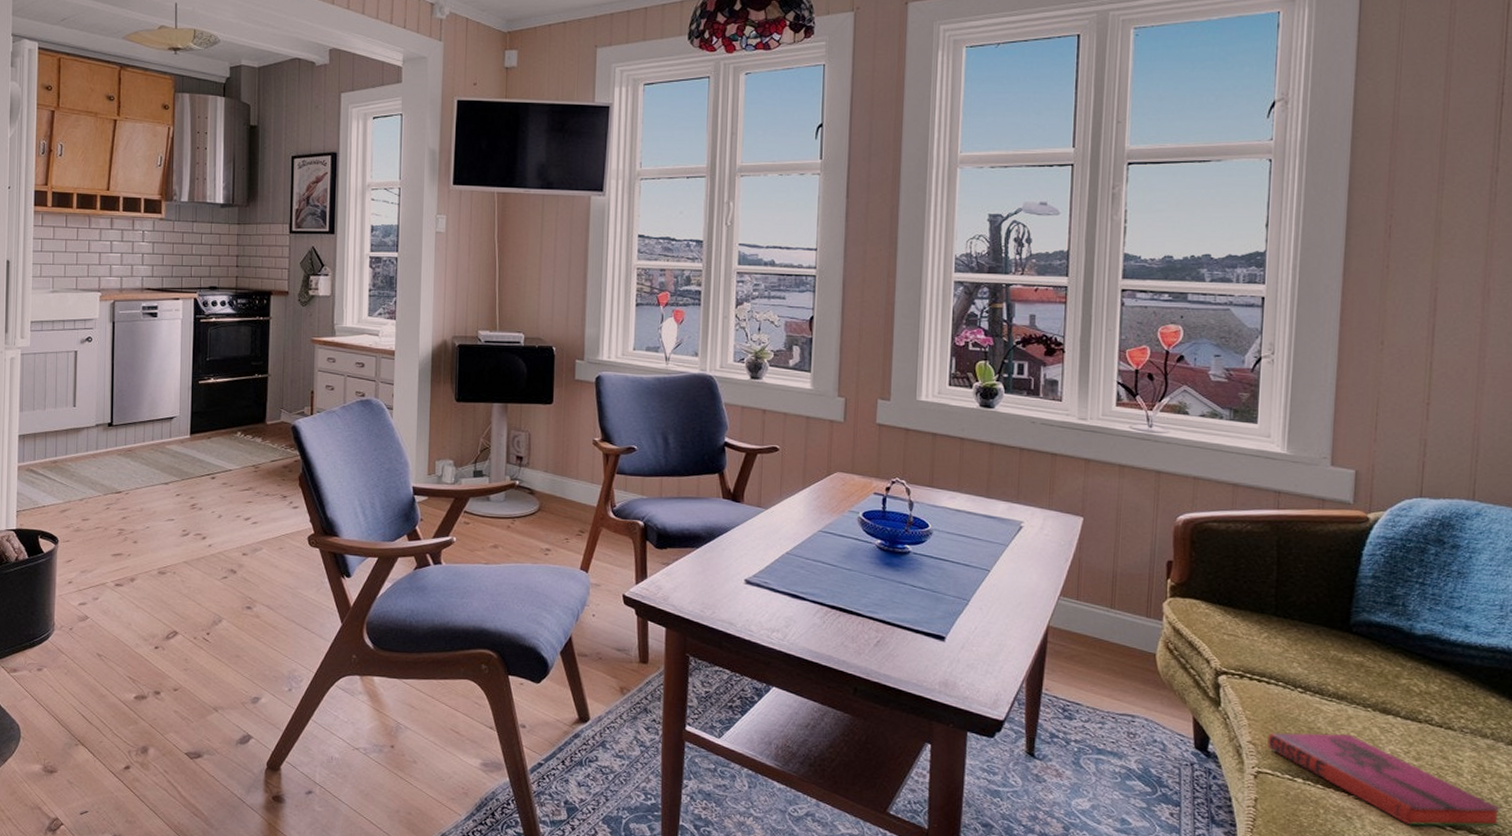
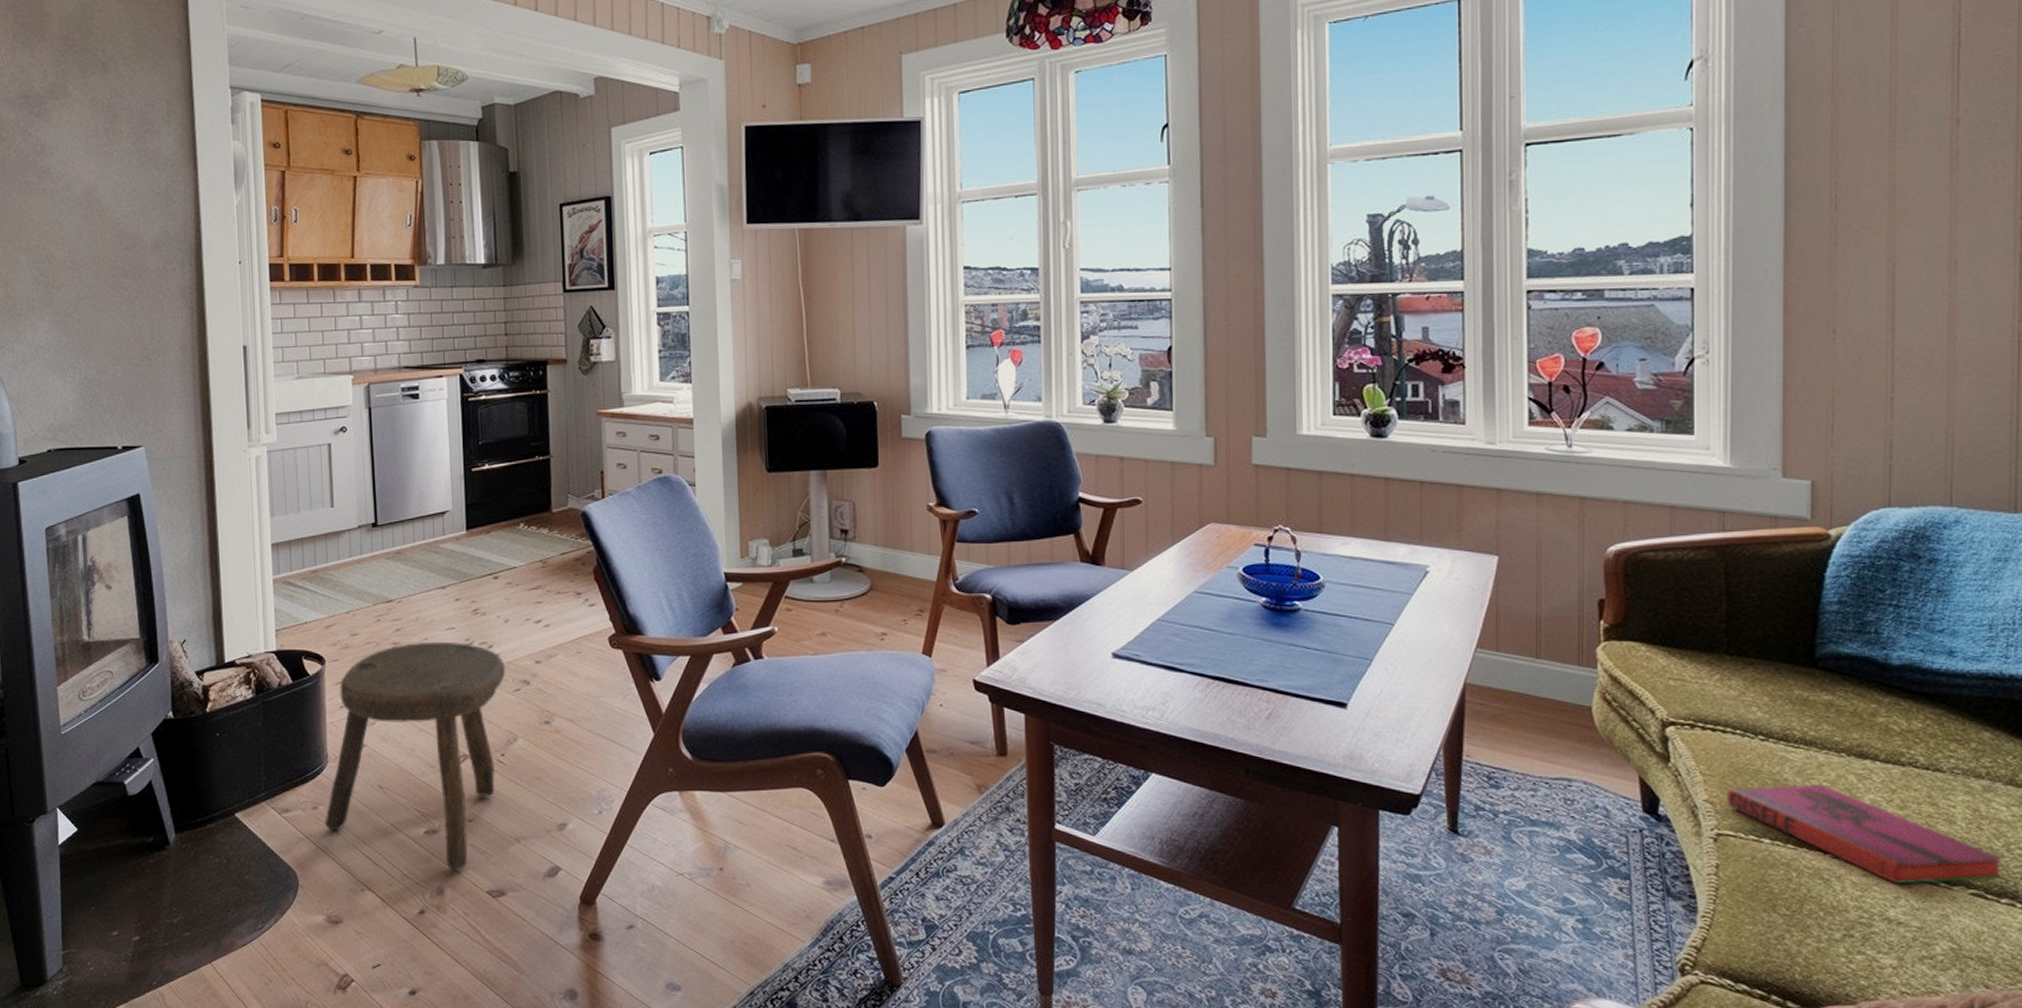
stool: none [48,530,216,733] -> present [325,641,506,870]

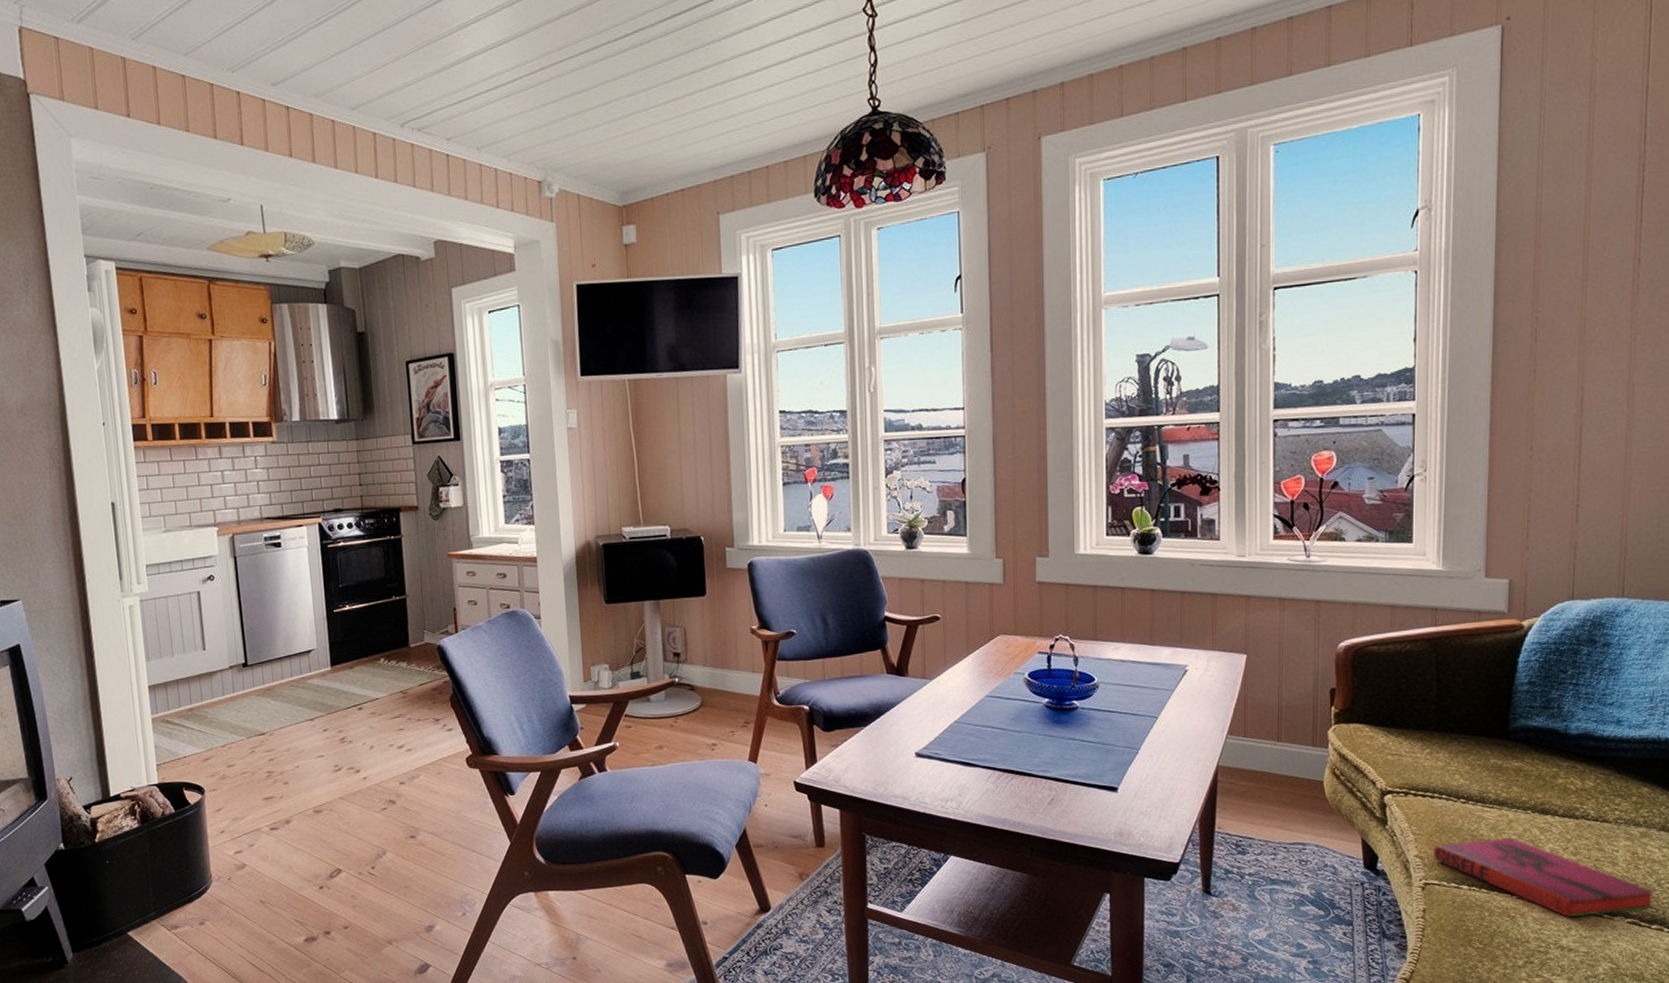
stool: present [325,641,506,870] -> none [212,768,373,972]

